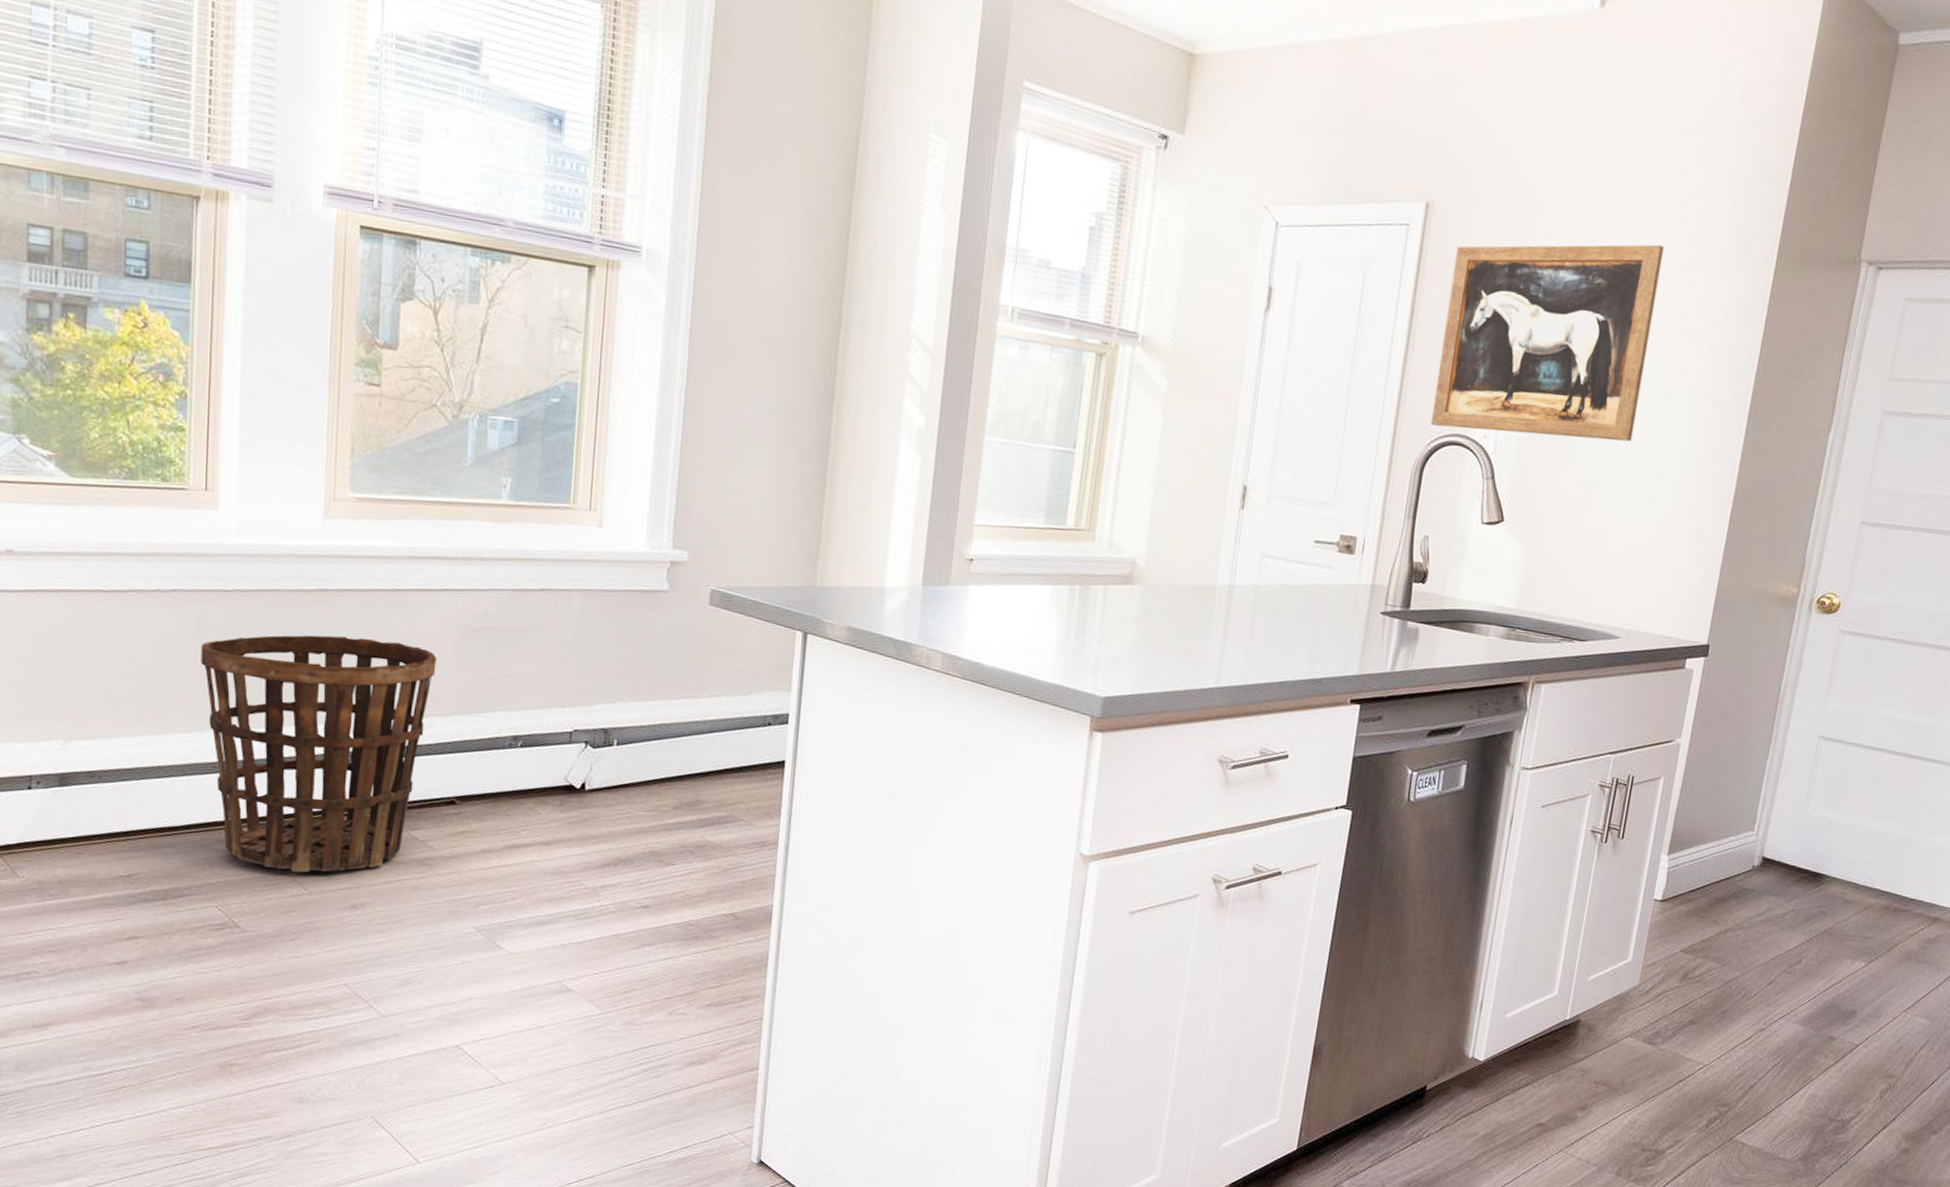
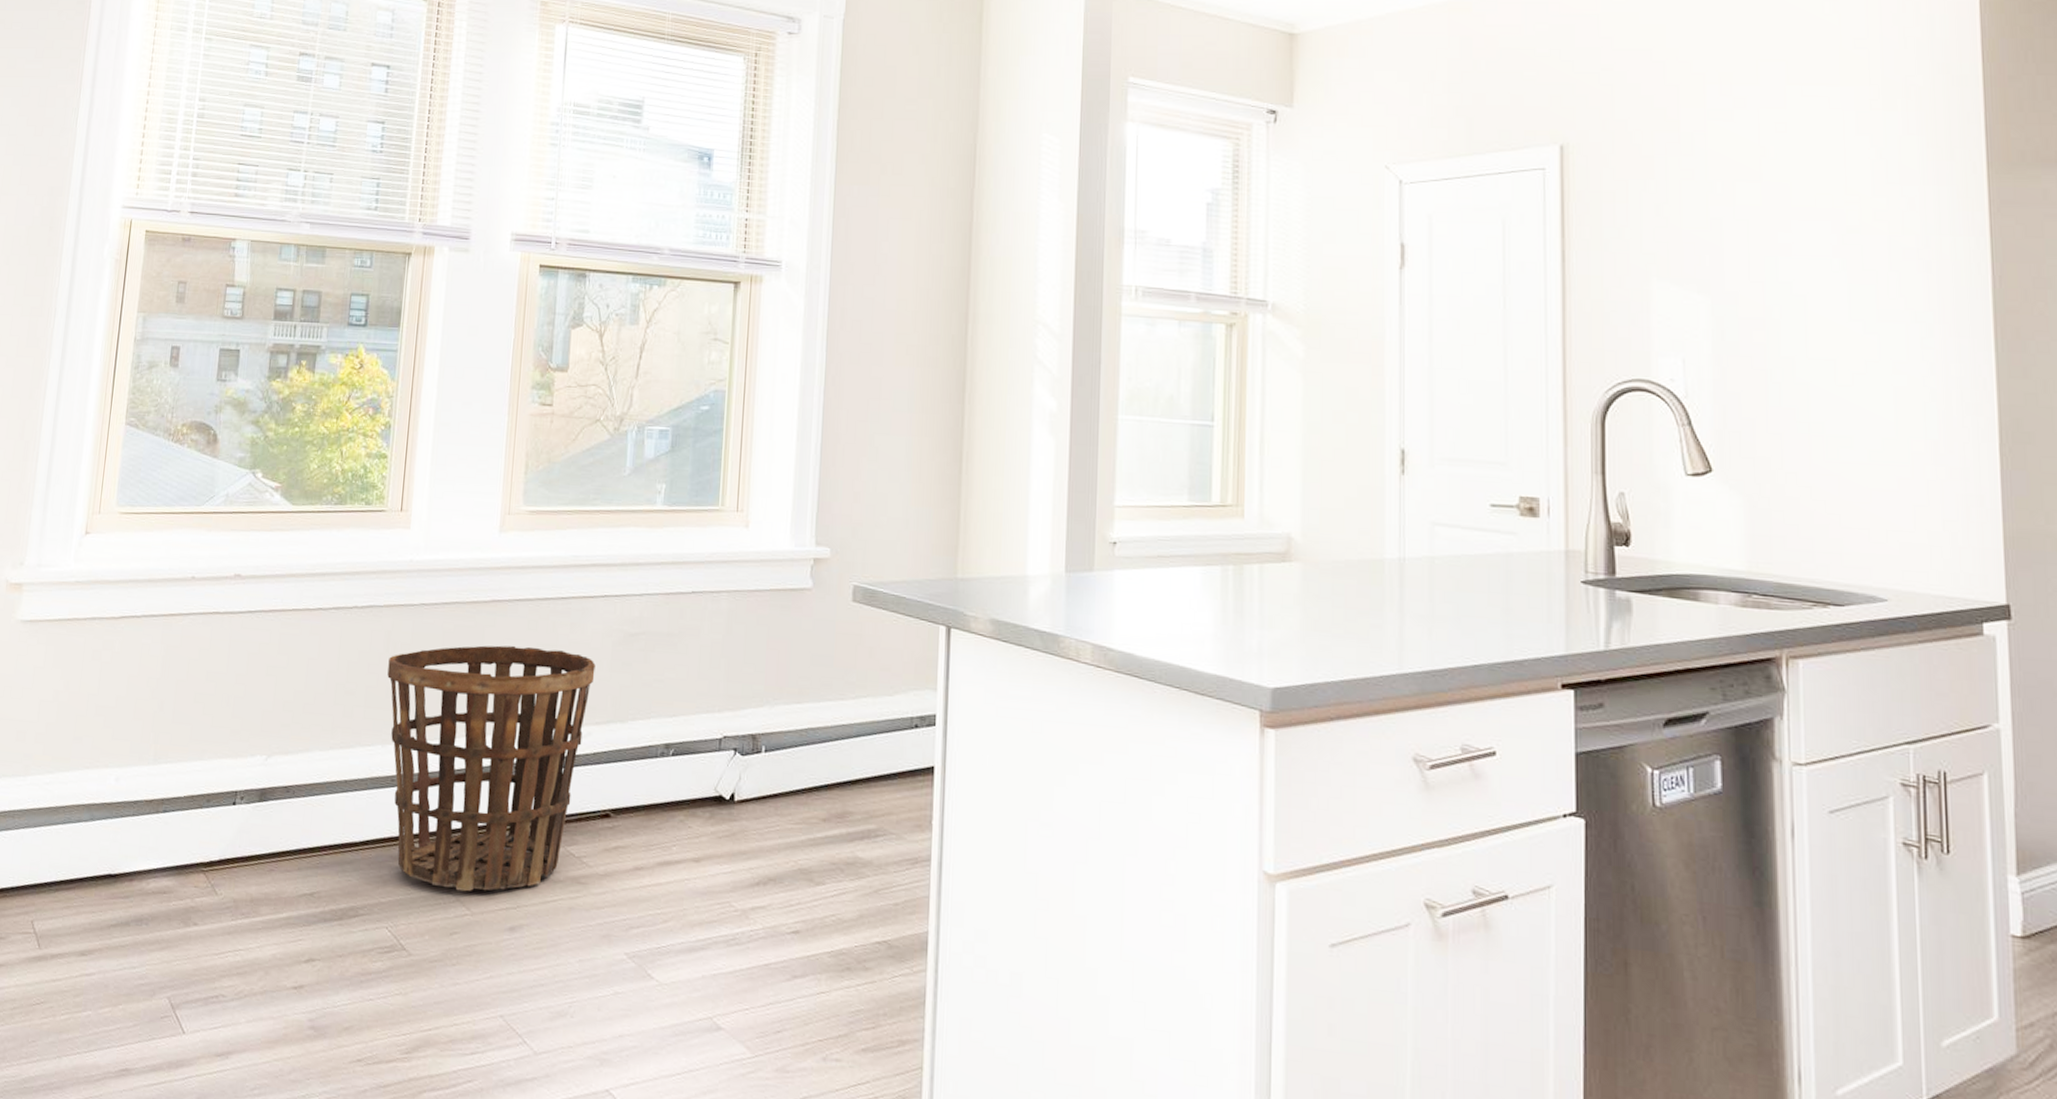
wall art: present [1430,244,1664,442] -> none [1602,162,1853,374]

